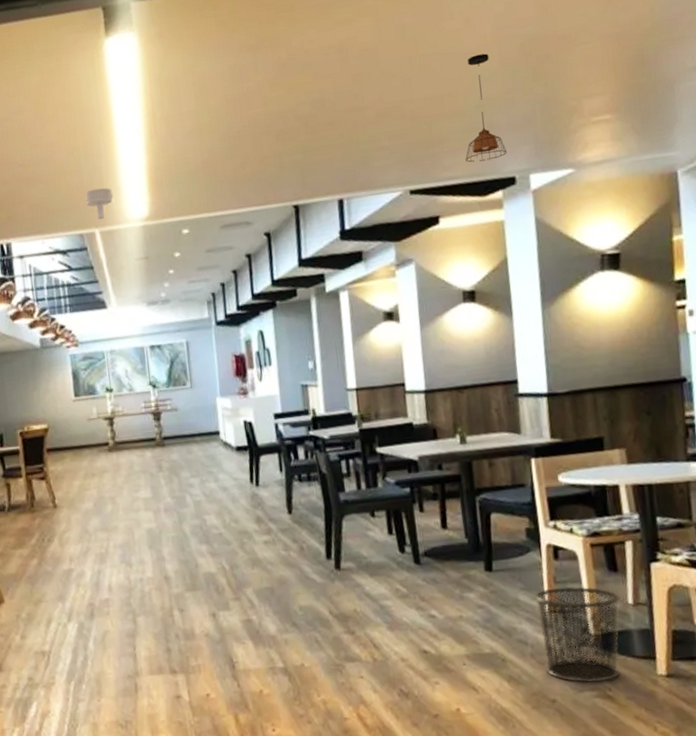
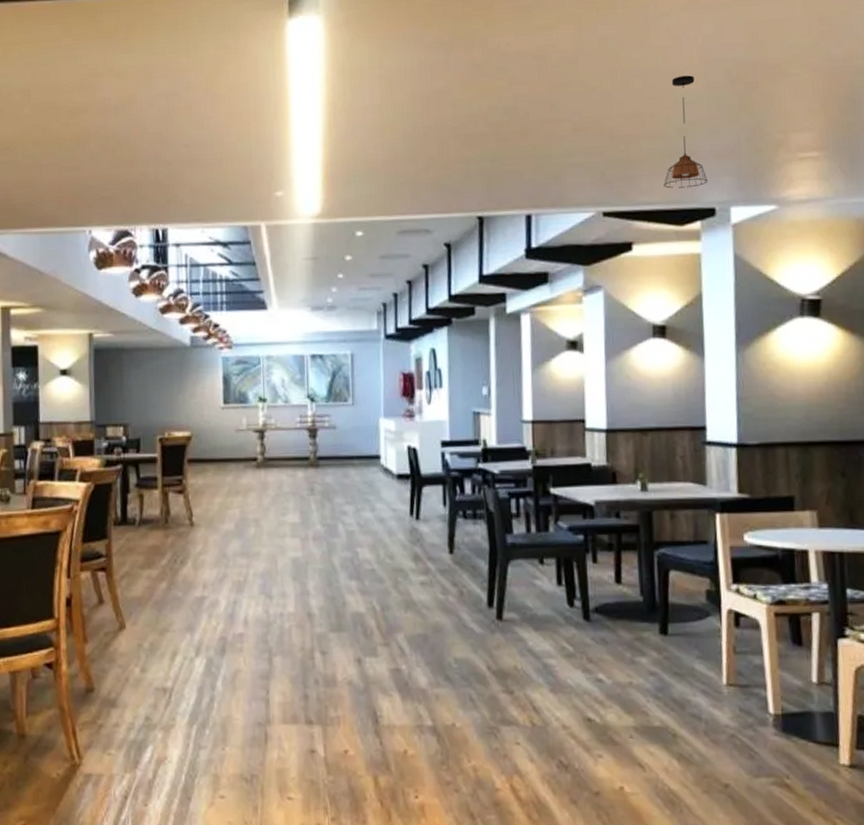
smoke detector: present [85,188,114,220] -> none [253,178,284,213]
waste bin: present [534,586,620,683] -> none [711,658,804,768]

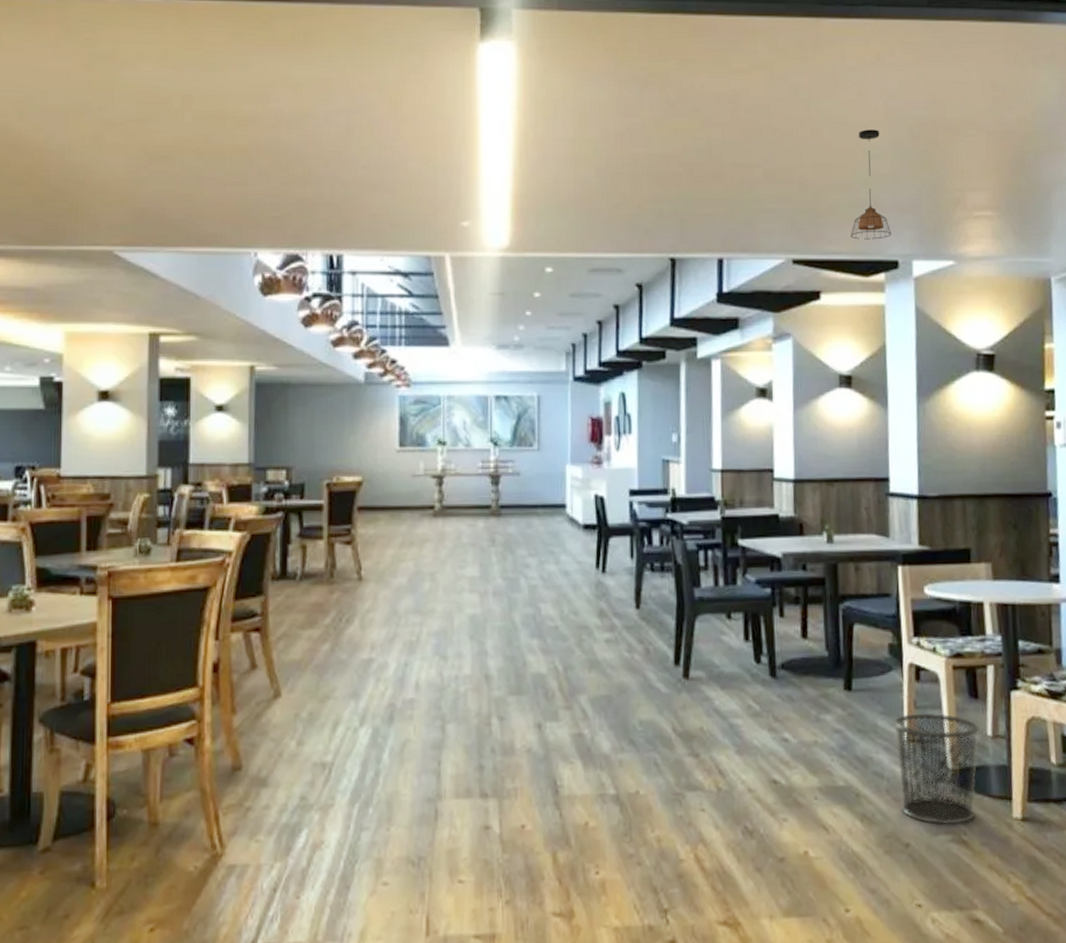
waste bin: none [711,658,804,768] -> present [893,713,980,824]

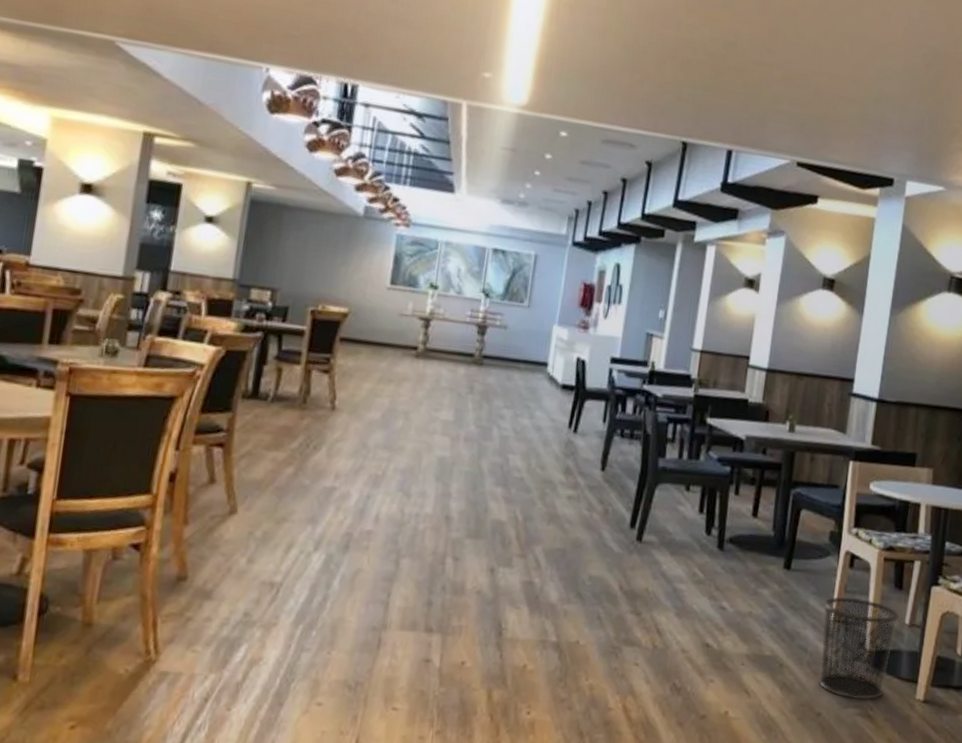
pendant light: present [850,129,892,240] -> none [854,50,896,156]

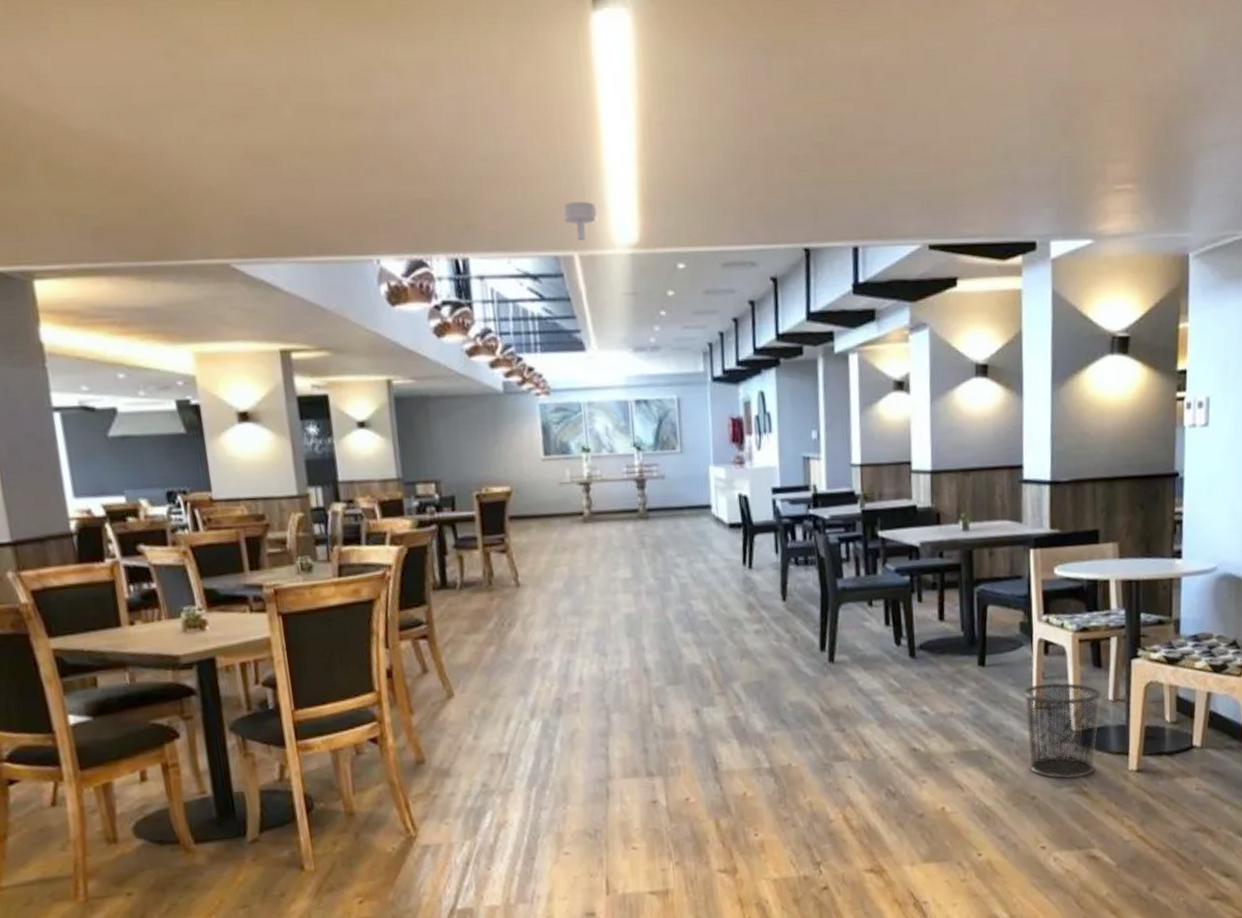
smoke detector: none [459,55,493,93] -> present [562,201,597,241]

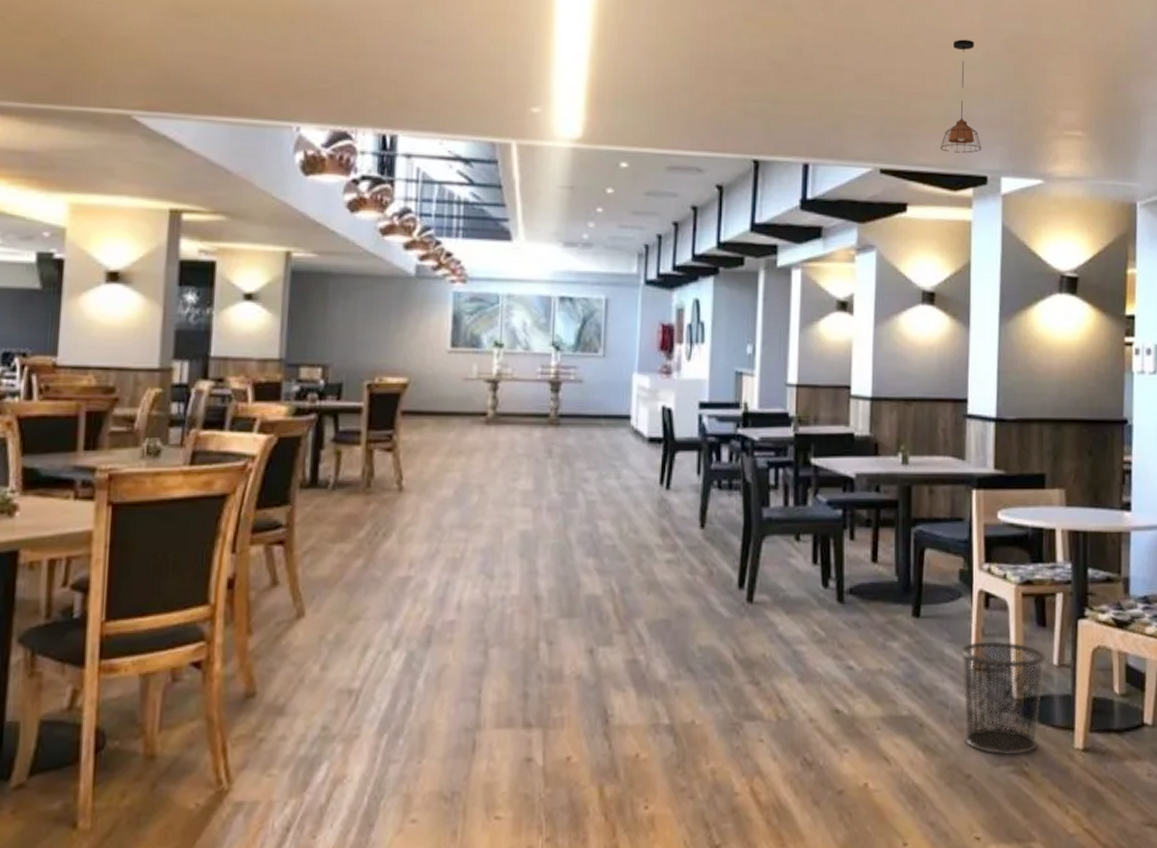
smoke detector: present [562,201,597,241] -> none [504,90,541,130]
pendant light: none [988,97,1030,221] -> present [940,39,982,154]

